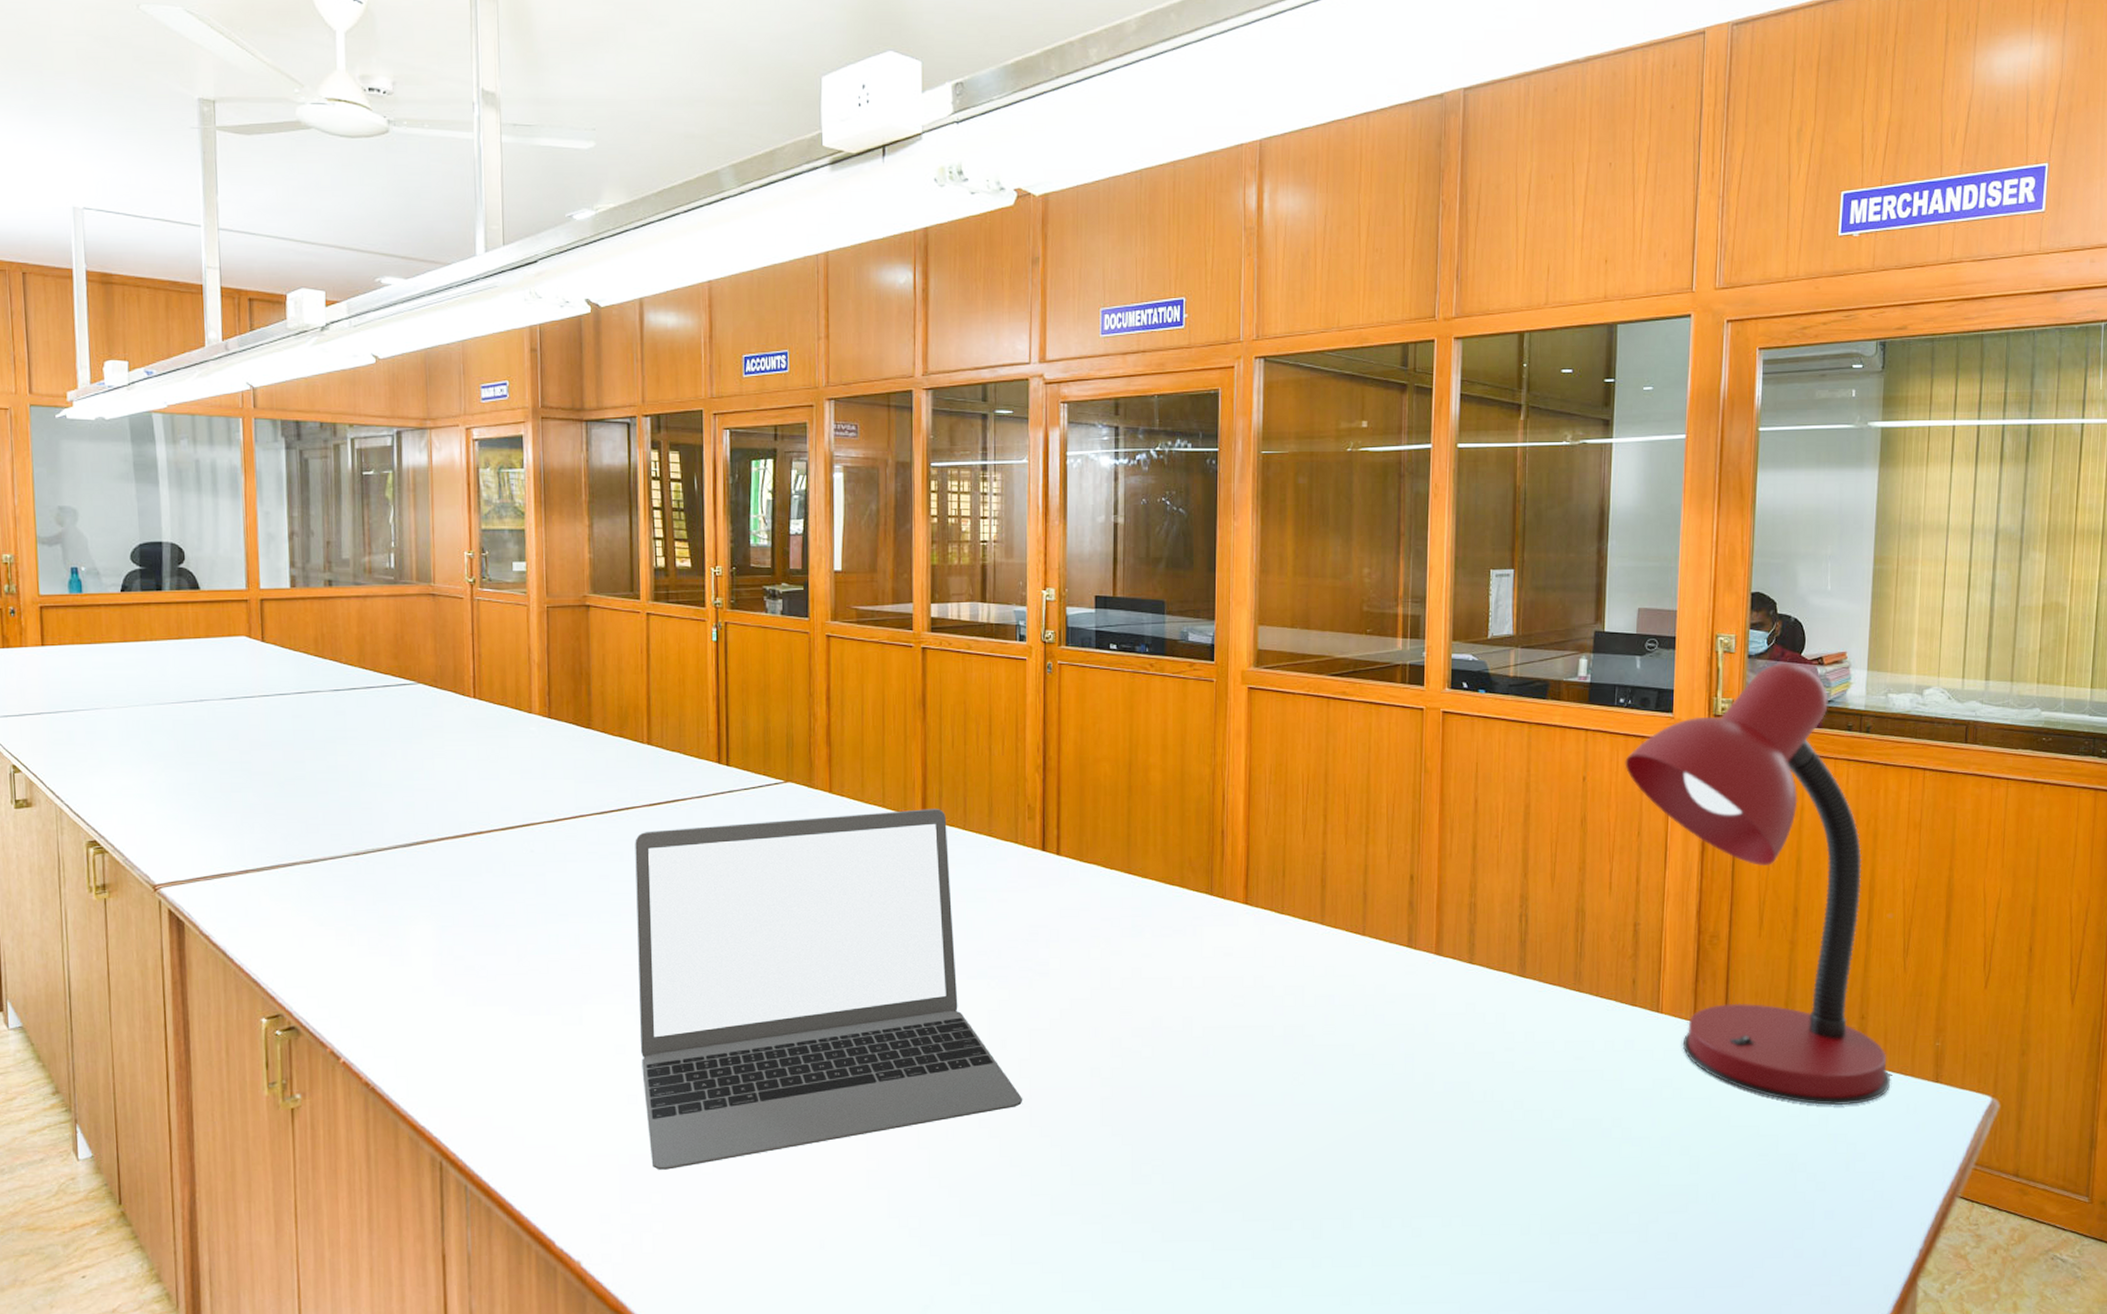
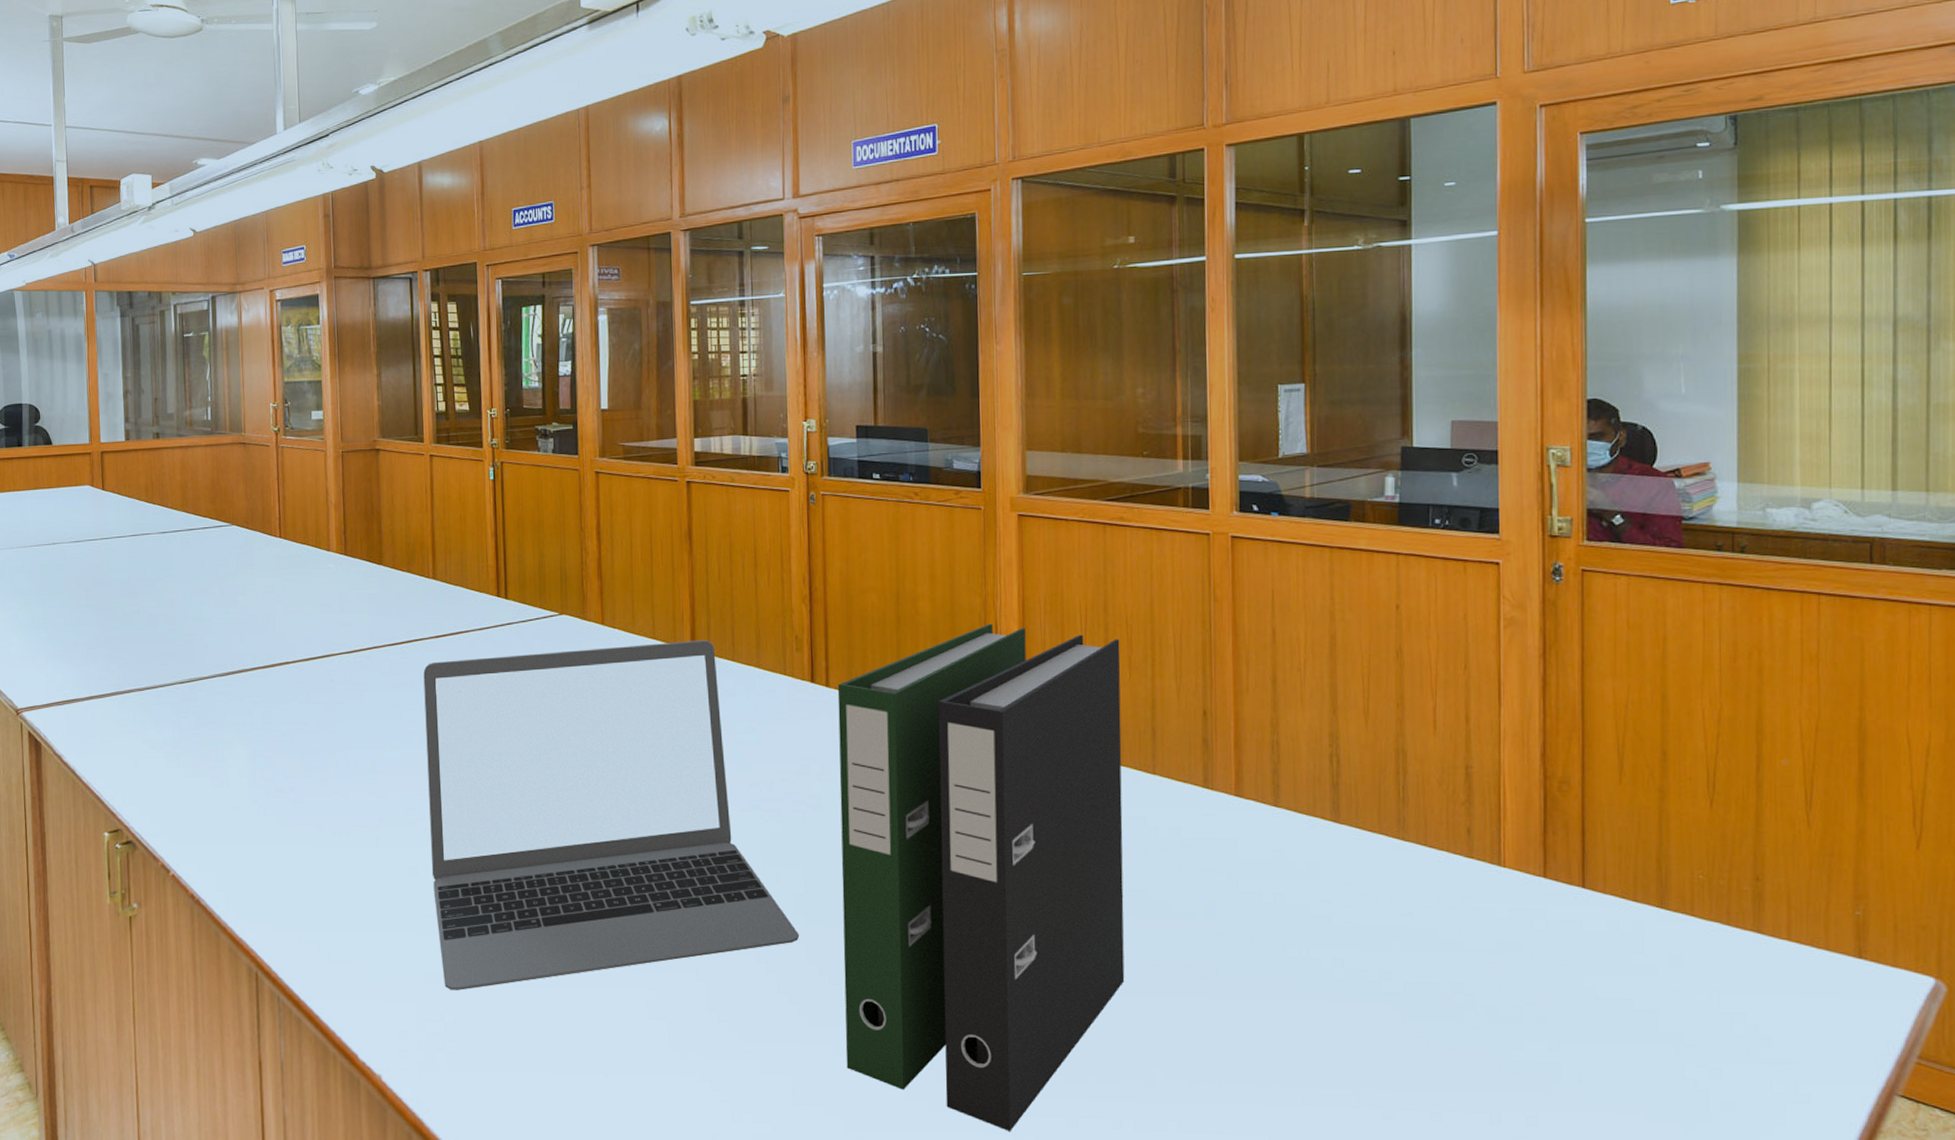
binder: none [1065,792,1338,1276] -> present [837,623,1125,1131]
desk lamp: present [1625,664,1891,1106] -> none [1445,477,1799,980]

